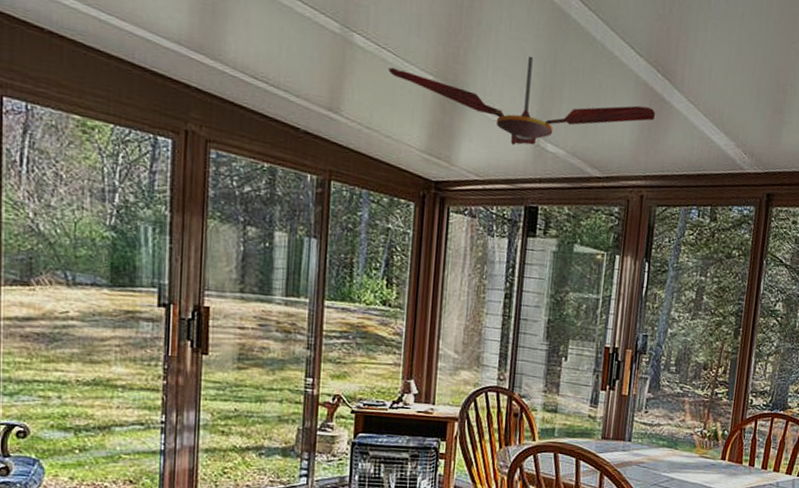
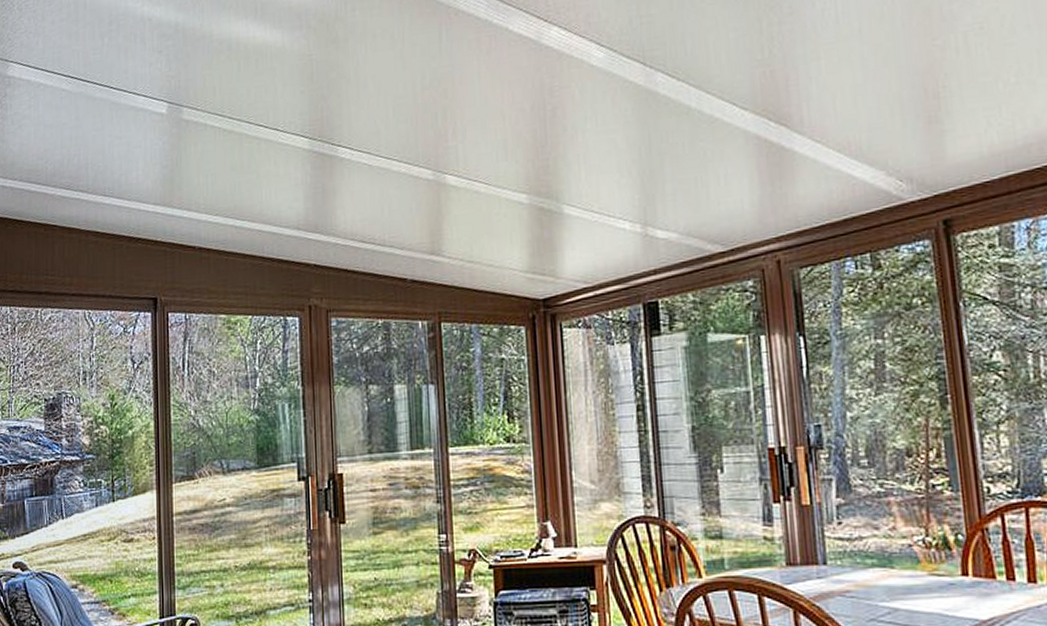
ceiling fan: present [388,55,656,145] -> none [482,145,777,242]

